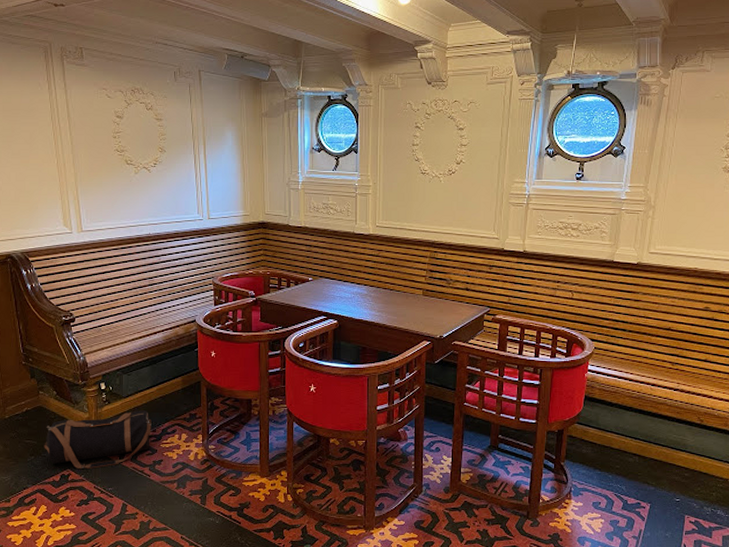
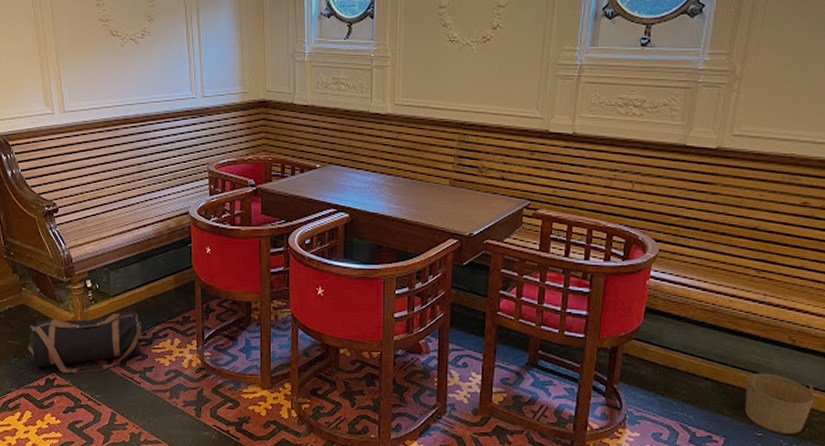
basket: none [665,448,719,498] -> present [744,372,815,434]

